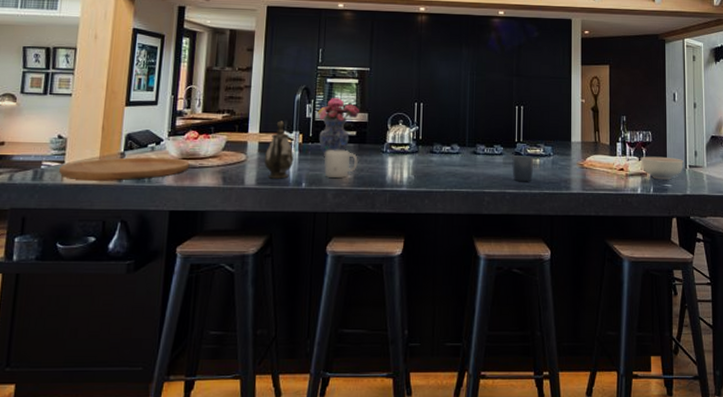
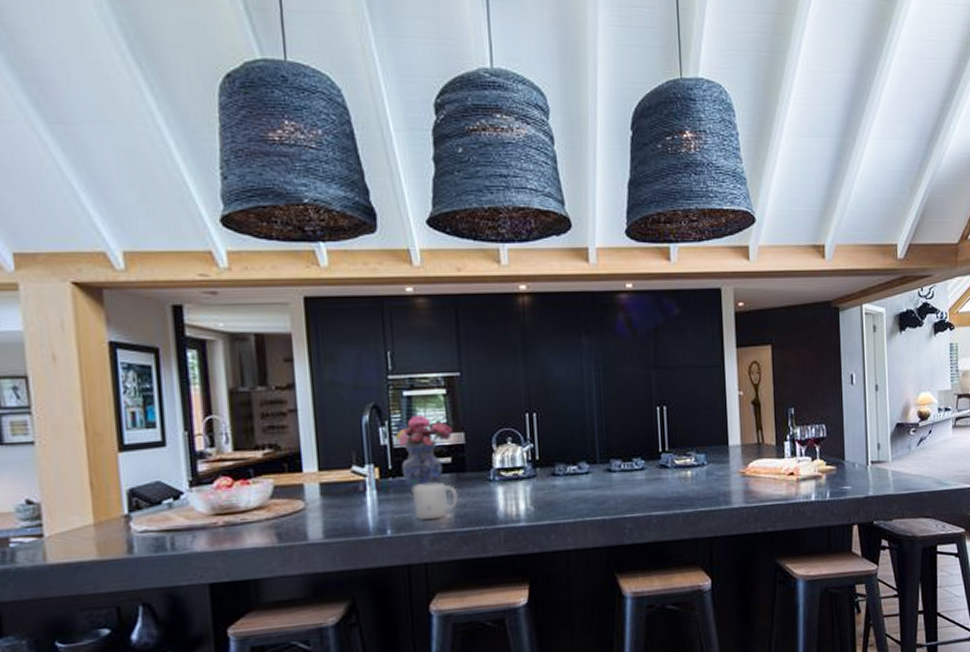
cutting board: present [59,157,190,181] -> none [38,515,227,557]
teapot: present [264,121,294,179] -> none [330,452,372,529]
mug: present [512,155,534,182] -> none [656,468,685,501]
bowl: present [640,156,684,180] -> none [813,453,865,482]

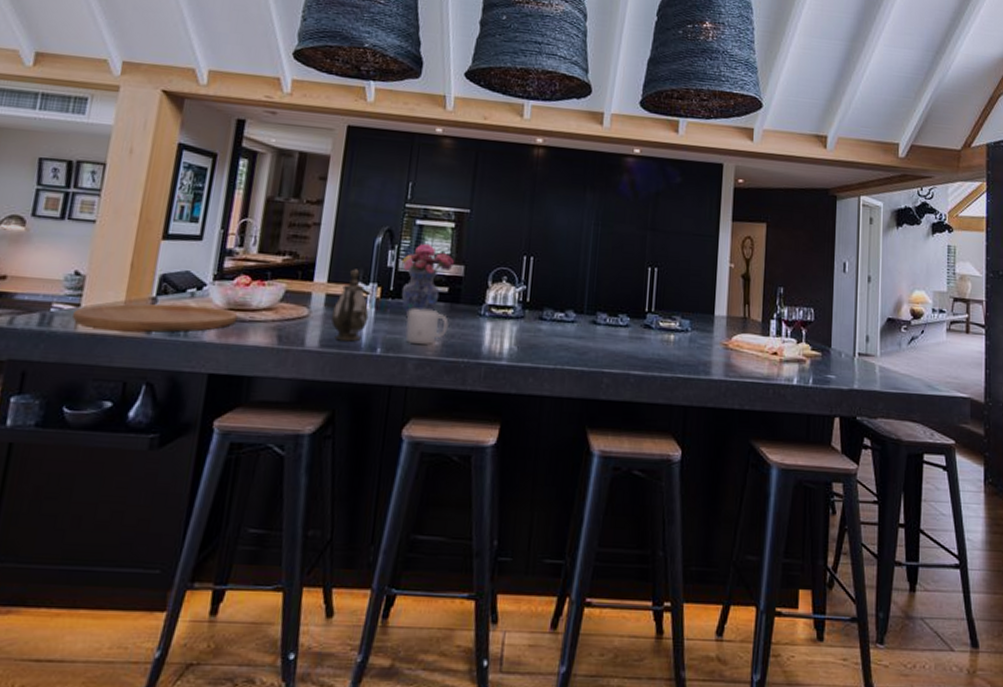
cutting board: none [38,515,227,557] -> present [72,303,238,333]
teapot: none [330,452,372,529] -> present [330,269,369,342]

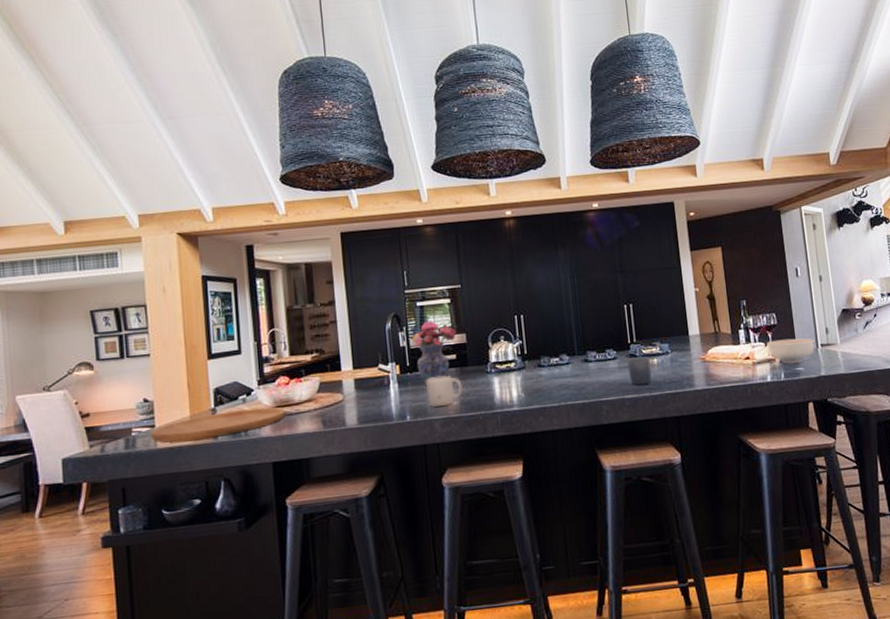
teapot: present [330,269,369,342] -> none [362,353,394,416]
mug: none [639,329,667,363] -> present [627,356,652,385]
bowl: none [798,338,852,370] -> present [766,338,815,364]

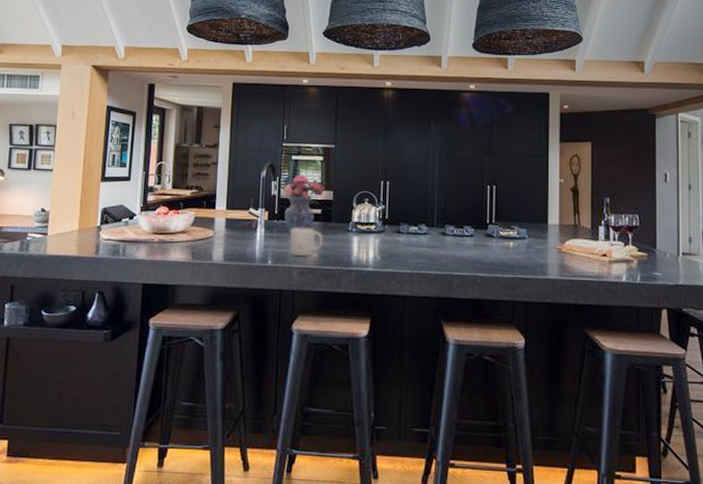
cutting board: present [151,407,286,443] -> none [43,231,161,253]
mug: present [627,356,652,385] -> none [483,237,507,266]
bowl: present [766,338,815,364] -> none [626,241,676,268]

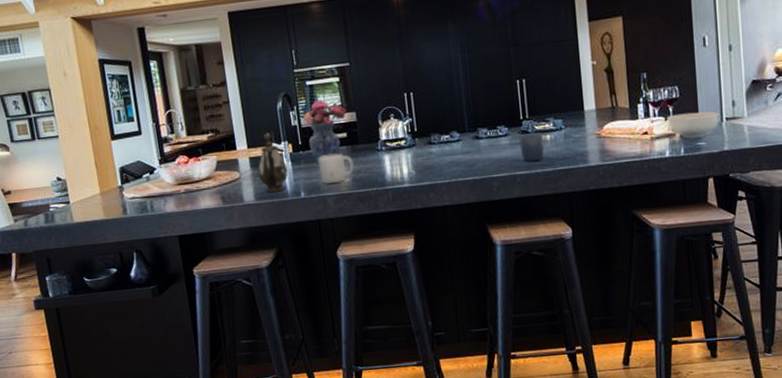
teapot: none [231,198,260,256] -> present [257,132,288,193]
mug: none [483,237,507,266] -> present [519,133,545,162]
bowl: none [626,241,676,268] -> present [666,111,719,139]

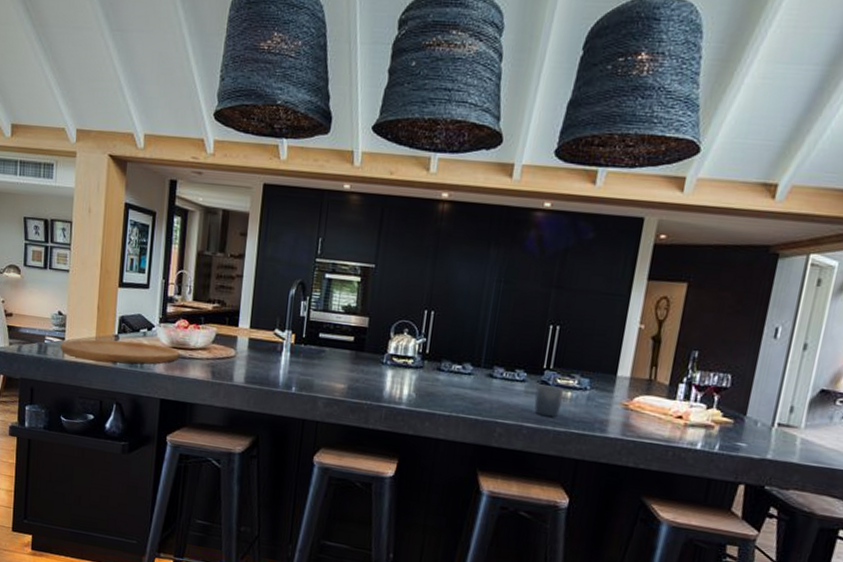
cutting board: none [66,184,187,218] -> present [60,339,180,364]
teapot: present [257,132,288,193] -> none [253,317,285,381]
flower arrangement: present [302,100,347,164] -> none [312,296,361,362]
mug: present [318,154,354,185] -> none [316,354,354,388]
bowl: present [666,111,719,139] -> none [707,404,771,438]

